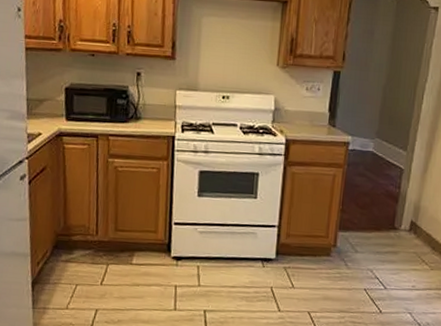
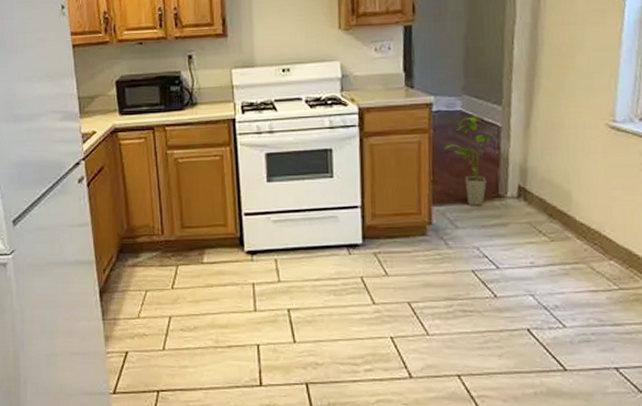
house plant: none [354,157,398,235] -> present [444,116,496,206]

